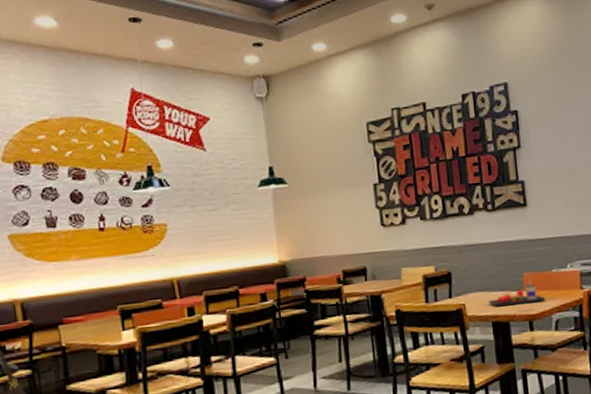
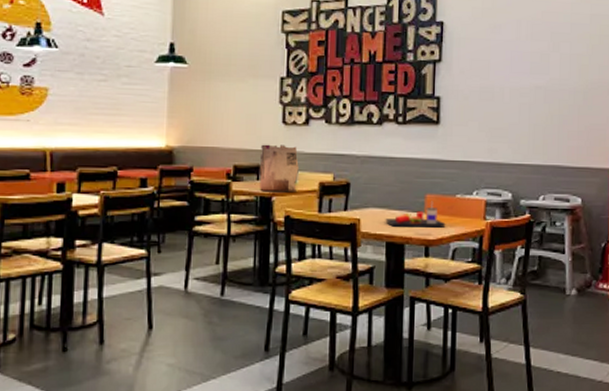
paper bag: none [365,245,403,291] -> present [259,144,299,193]

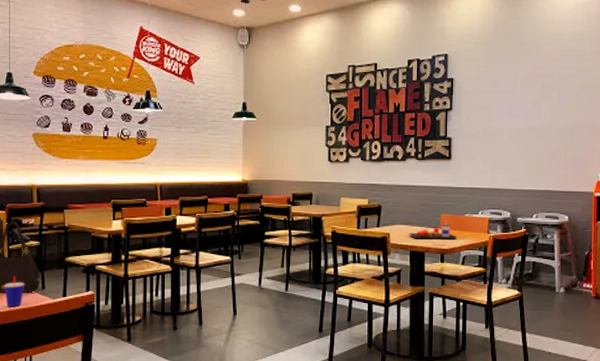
paper bag: present [259,144,299,193] -> none [311,177,342,214]

